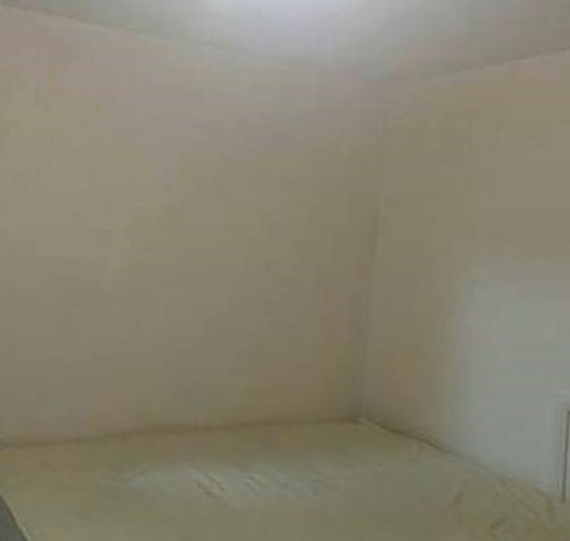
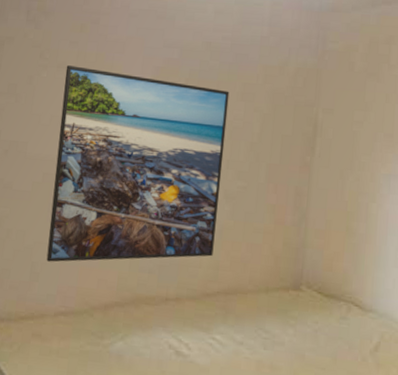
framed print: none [56,152,269,380] -> present [46,65,230,262]

